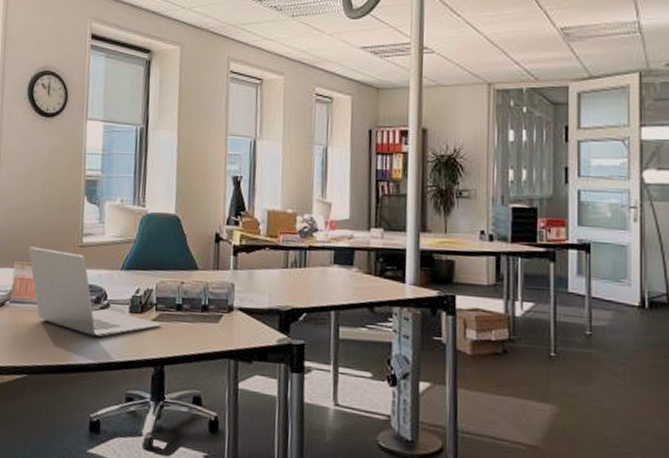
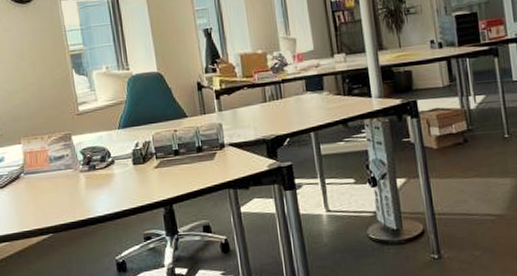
laptop: present [28,246,161,337] -> none [30,121,164,190]

